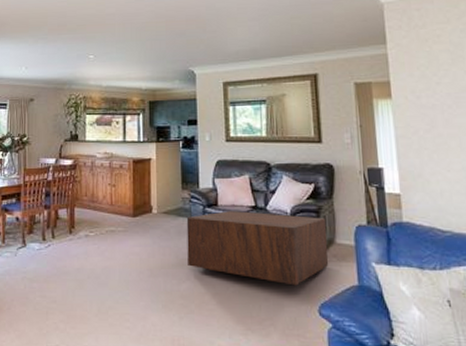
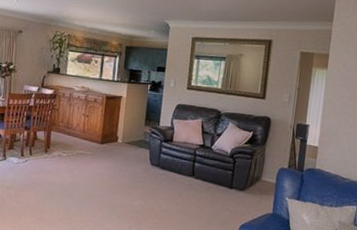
coffee table: present [186,211,329,286] -> none [142,146,258,210]

